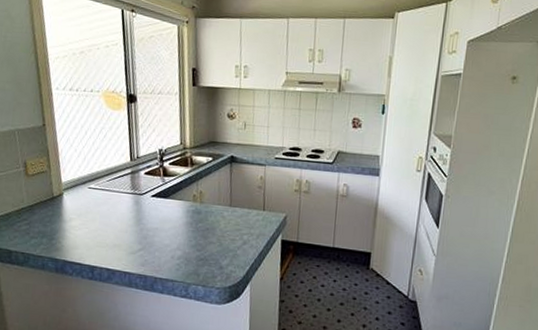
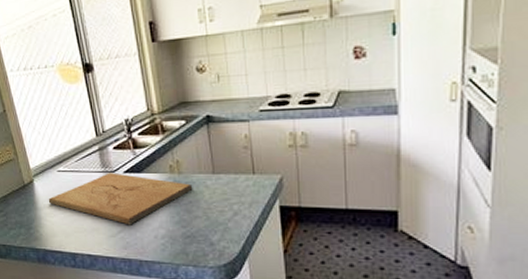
cutting board: none [75,195,211,245] -> present [48,173,193,225]

